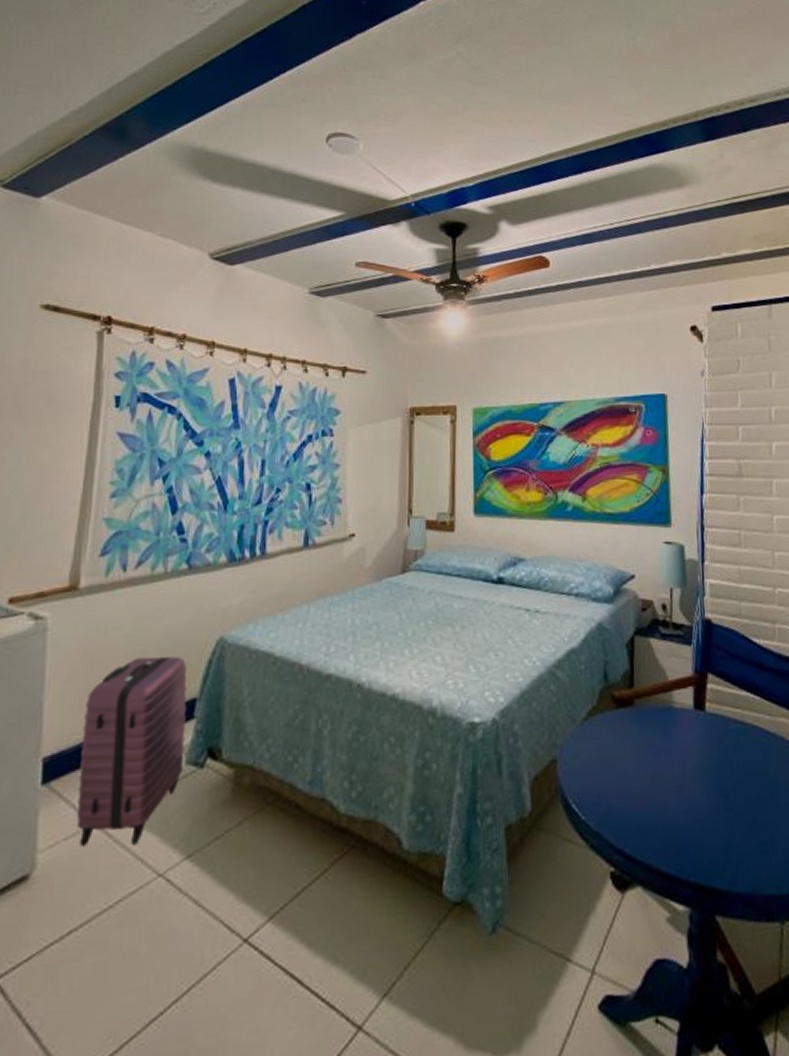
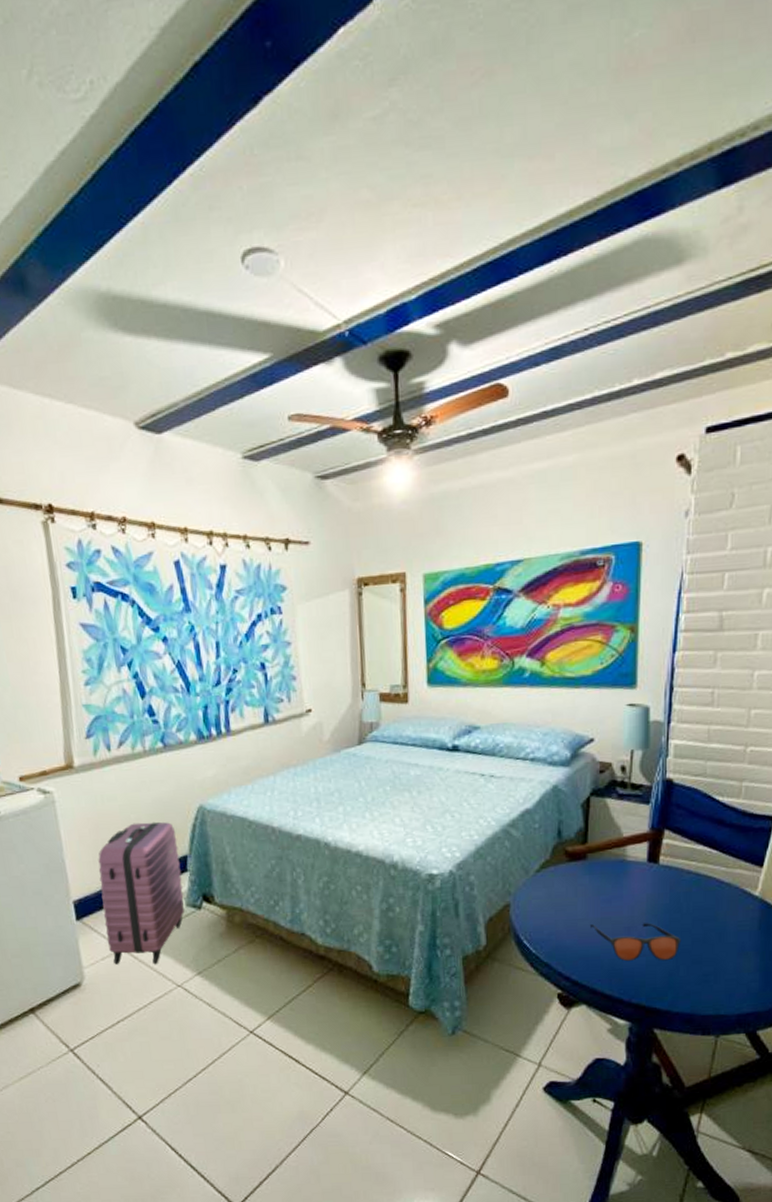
sunglasses: none [641,780,735,829] -> present [590,923,681,962]

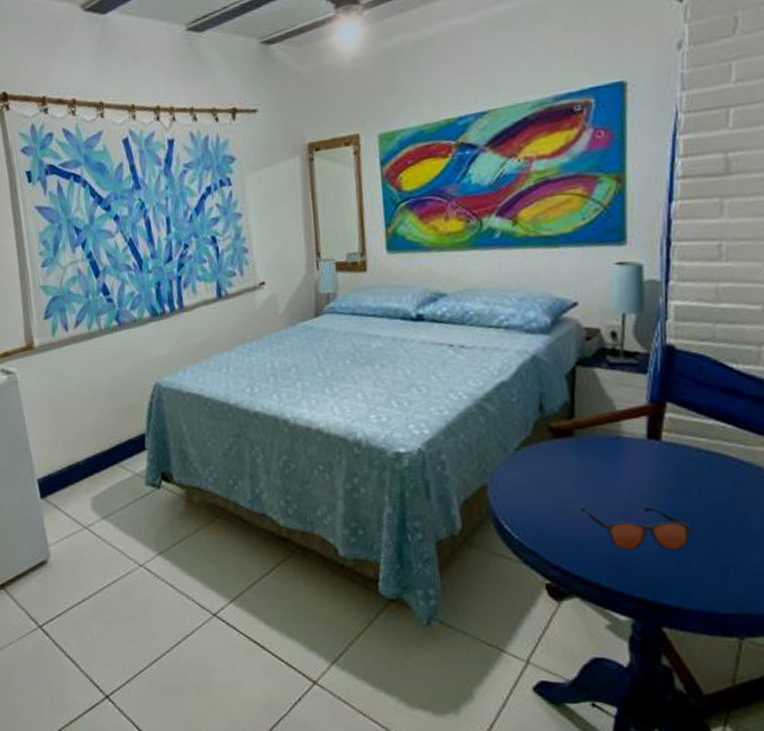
suitcase: present [98,821,185,965] -> none [59,400,144,543]

